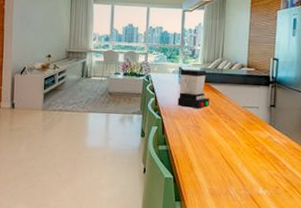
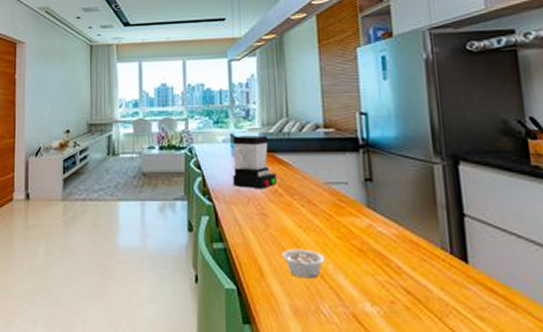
legume: none [207,151,237,172] -> present [282,248,325,279]

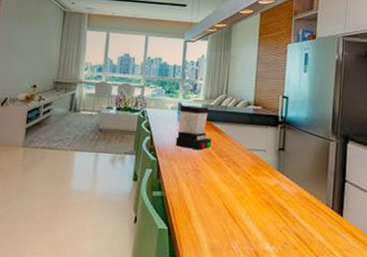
legume: present [282,248,325,279] -> none [207,199,240,223]

